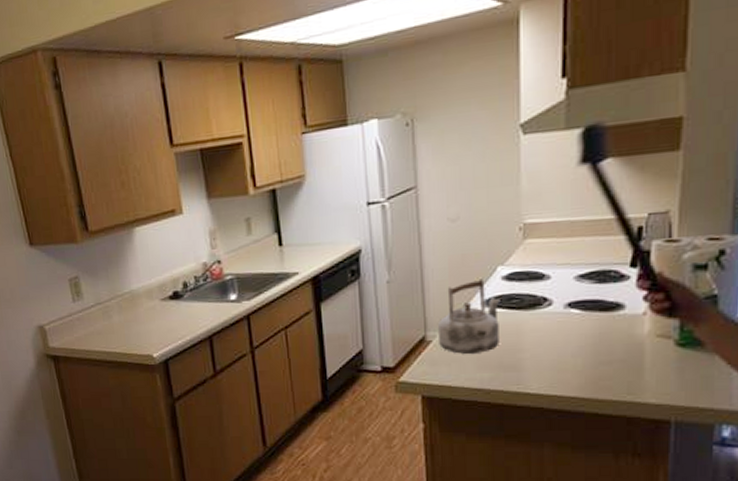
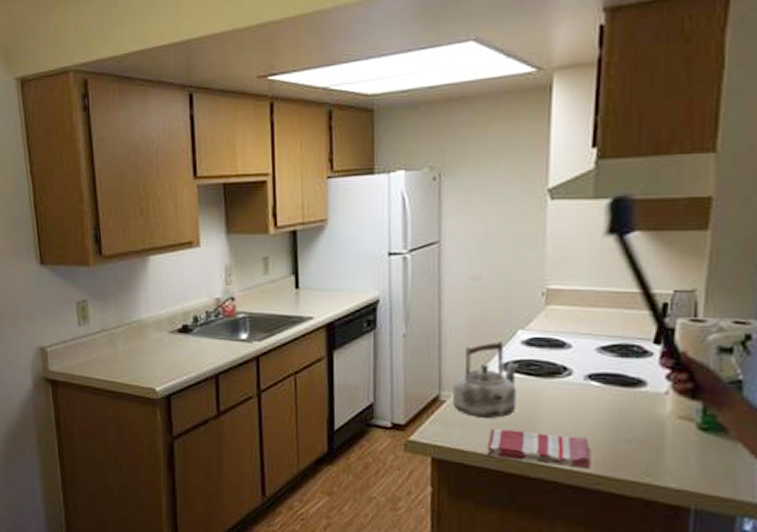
dish towel: none [474,362,574,393] -> present [487,429,591,469]

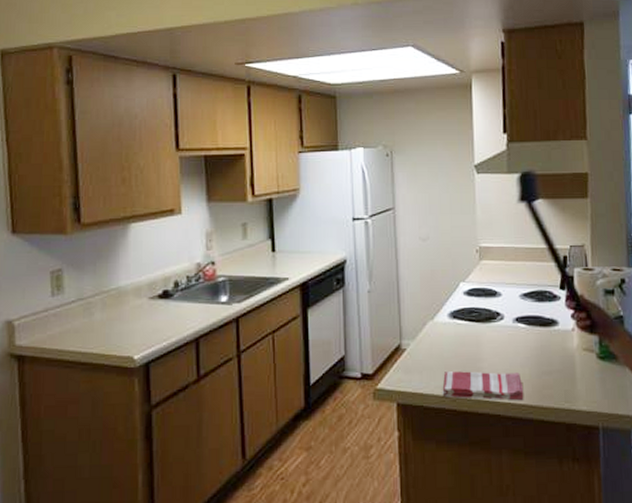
kettle: present [452,341,519,418] -> none [411,293,463,362]

